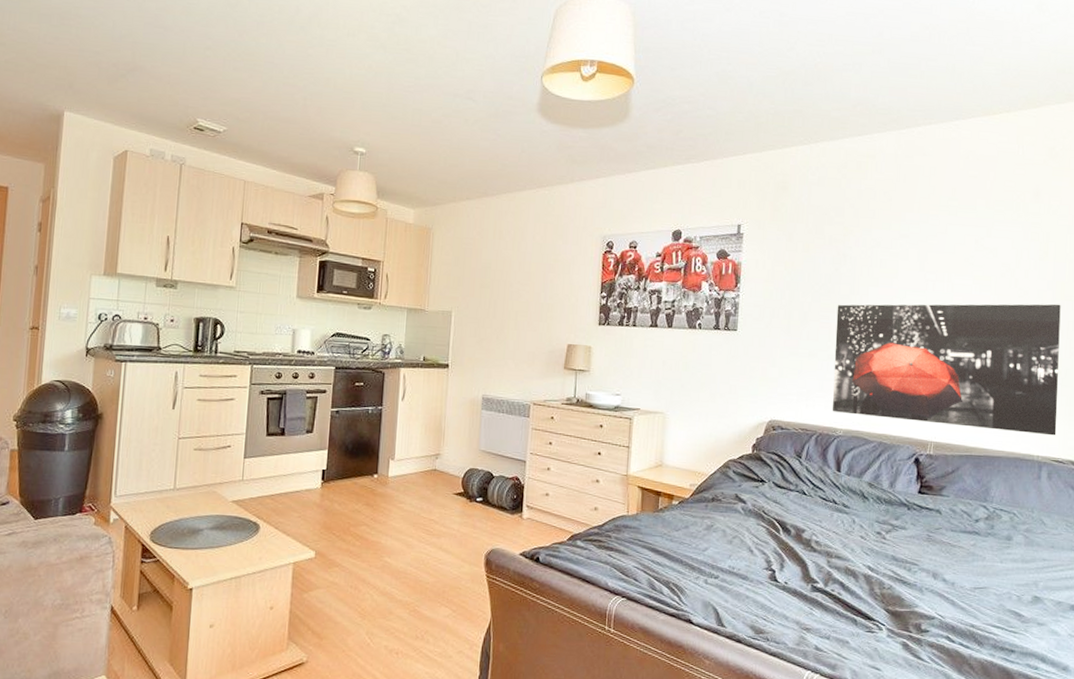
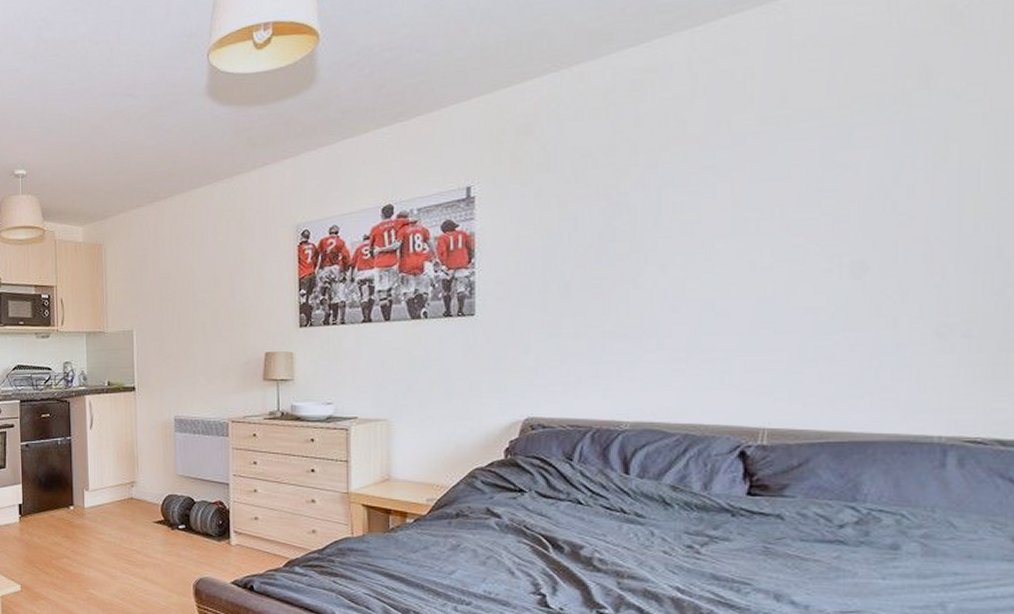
wall art: present [832,304,1061,436] -> none [612,226,973,408]

